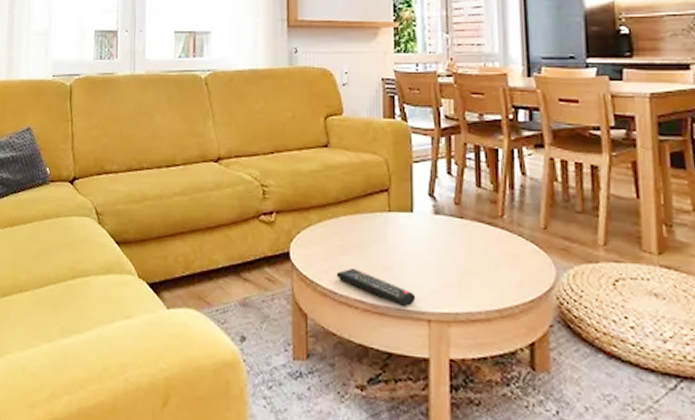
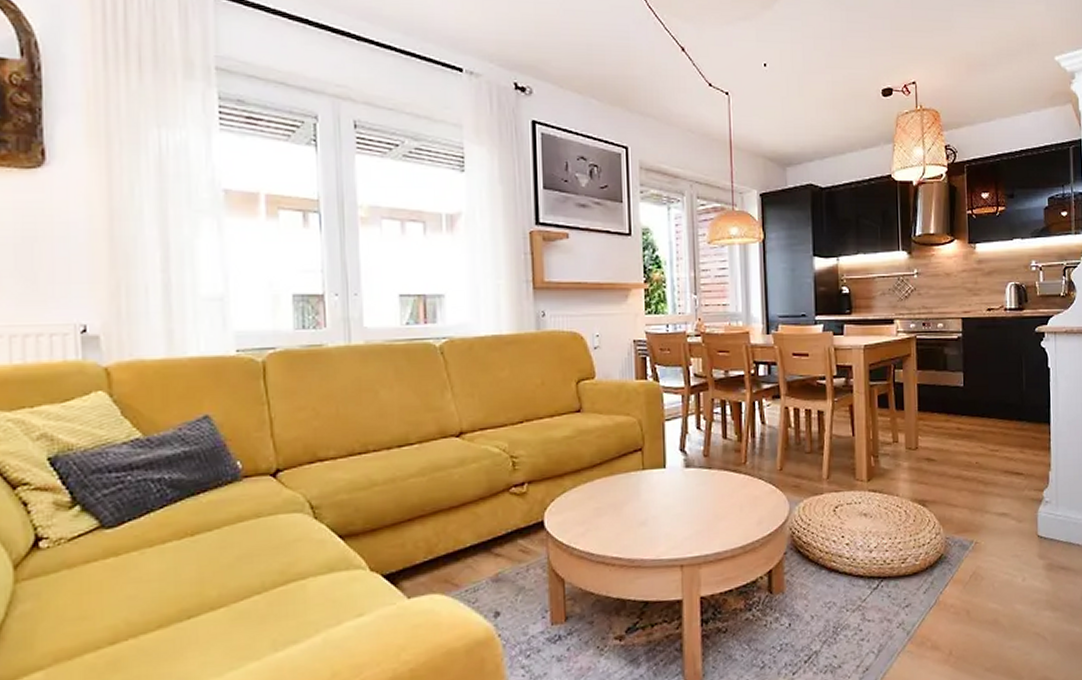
remote control: present [336,267,416,308] -> none [592,527,670,558]

